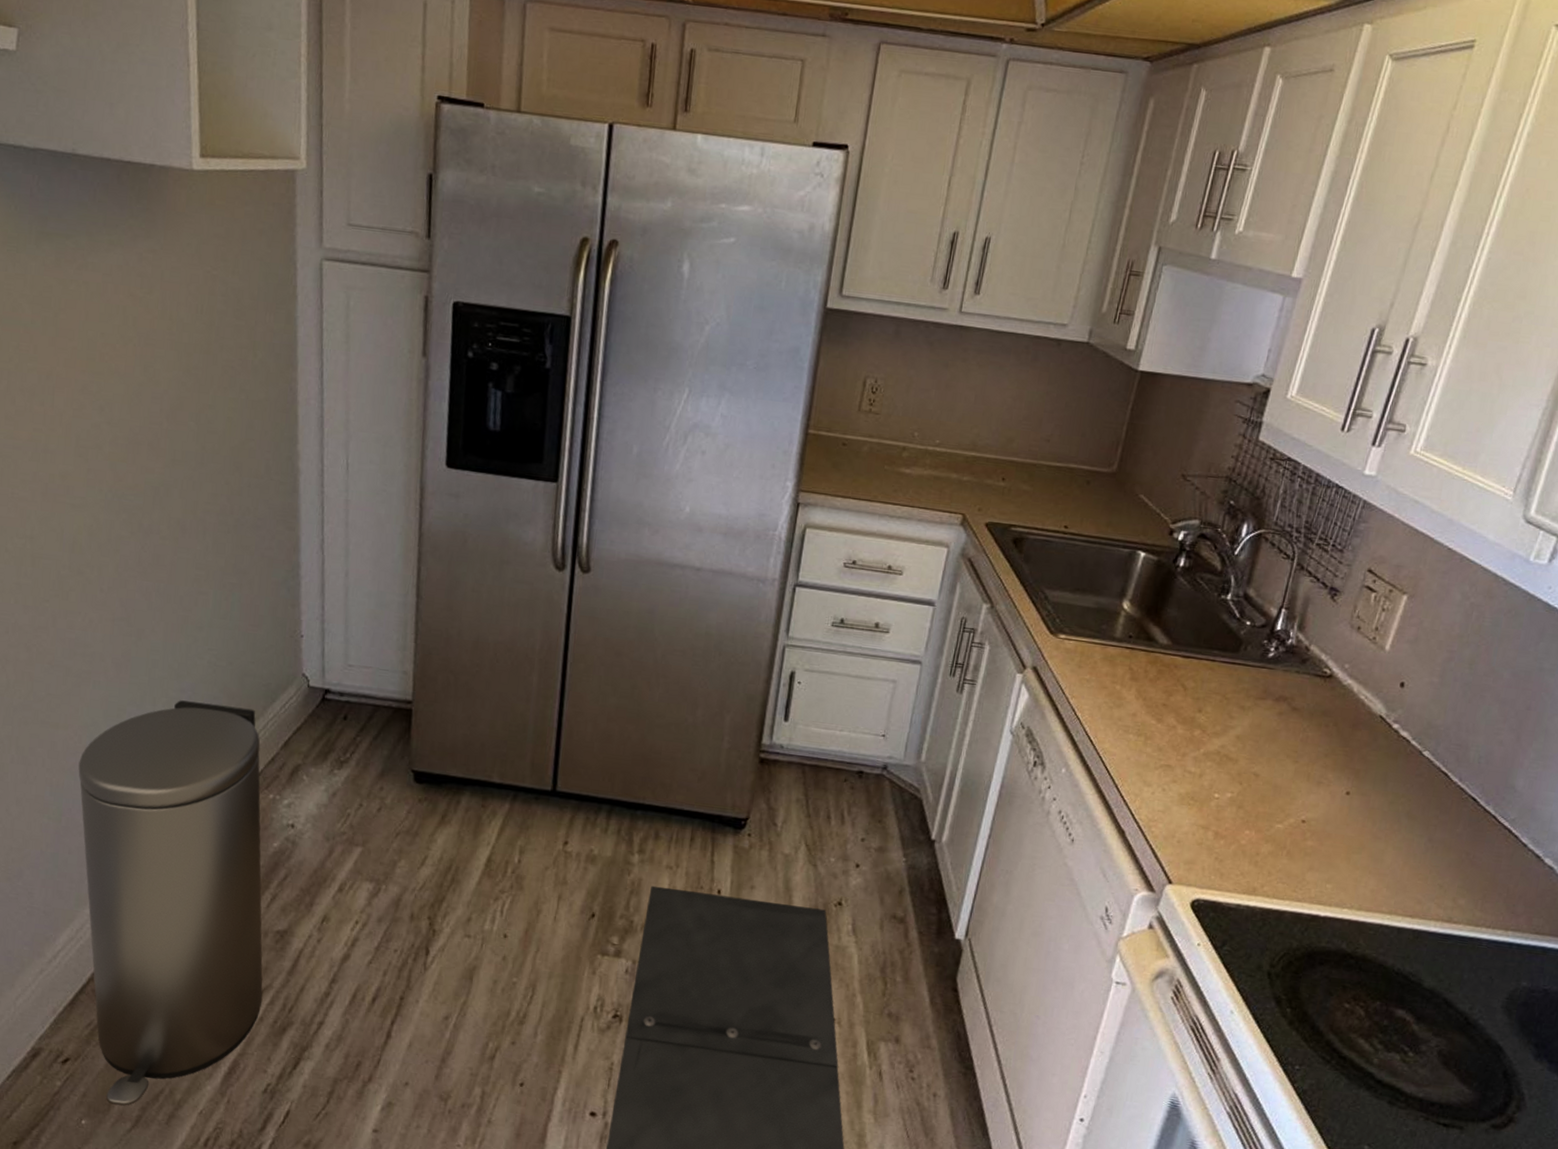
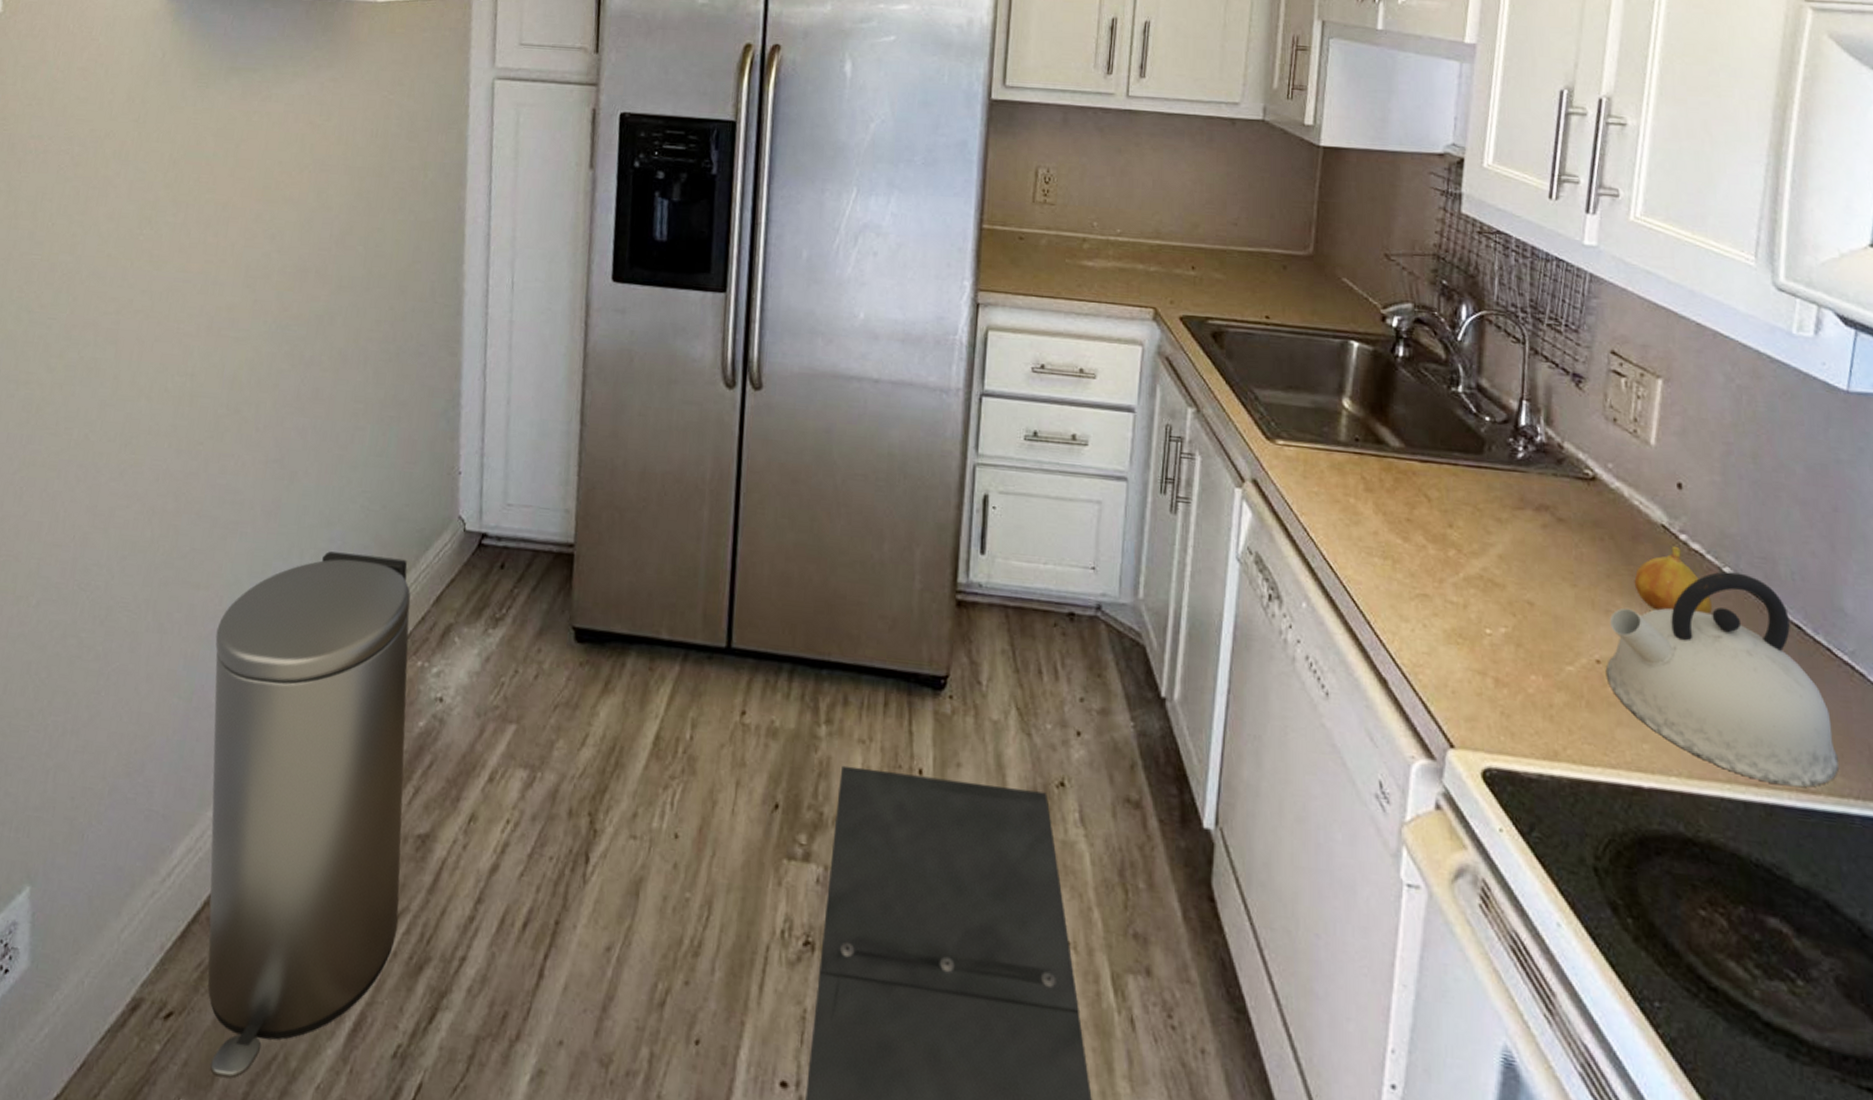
kettle: none [1308,754,1483,919] -> present [1605,571,1839,787]
fruit: none [1346,733,1408,788] -> present [1634,545,1713,614]

